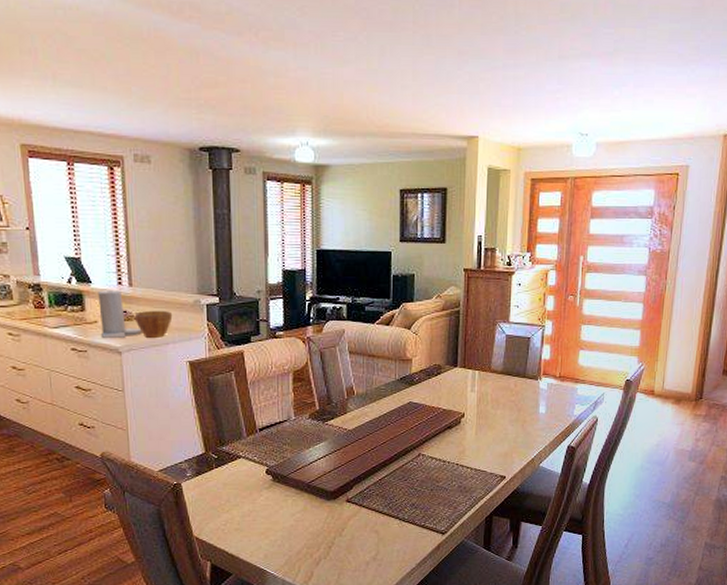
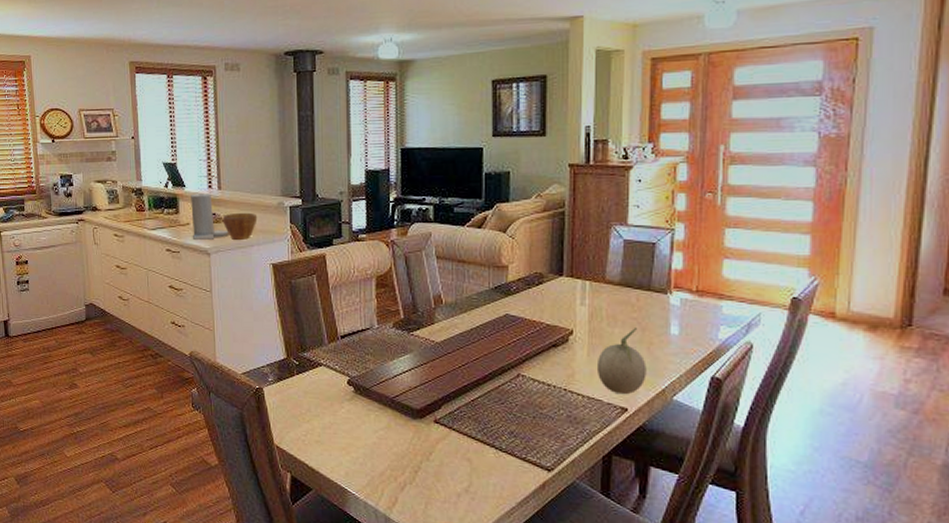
fruit: none [483,409,521,465] -> present [598,328,647,395]

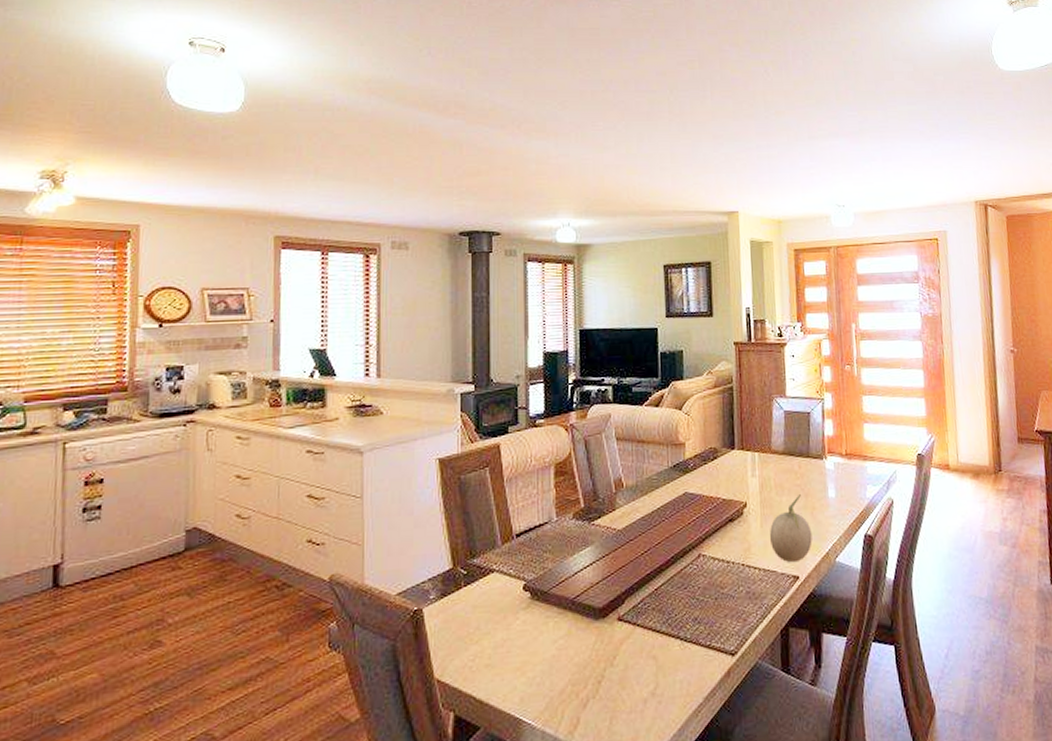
paper towel: present [191,193,229,240] -> none [342,382,388,437]
bowl: present [222,212,258,240] -> none [380,402,423,434]

